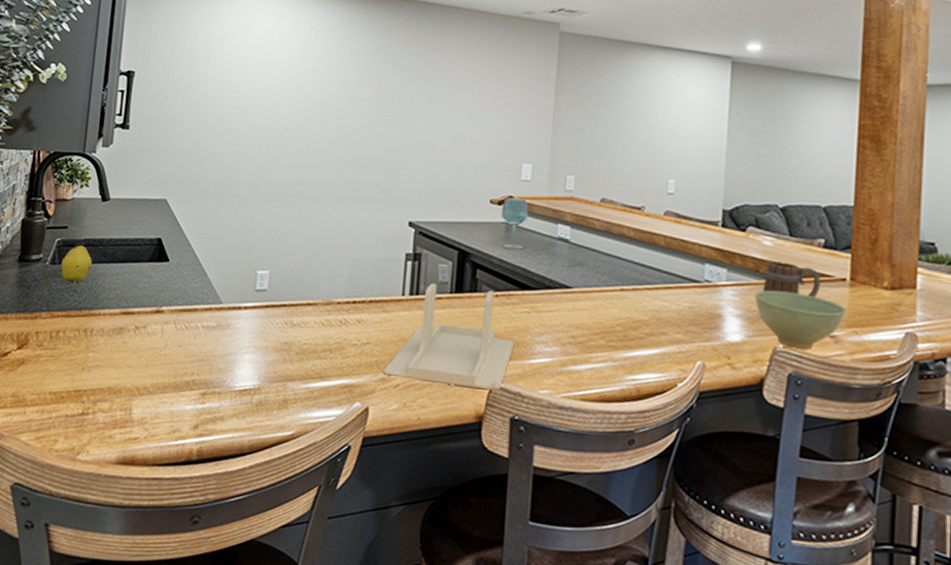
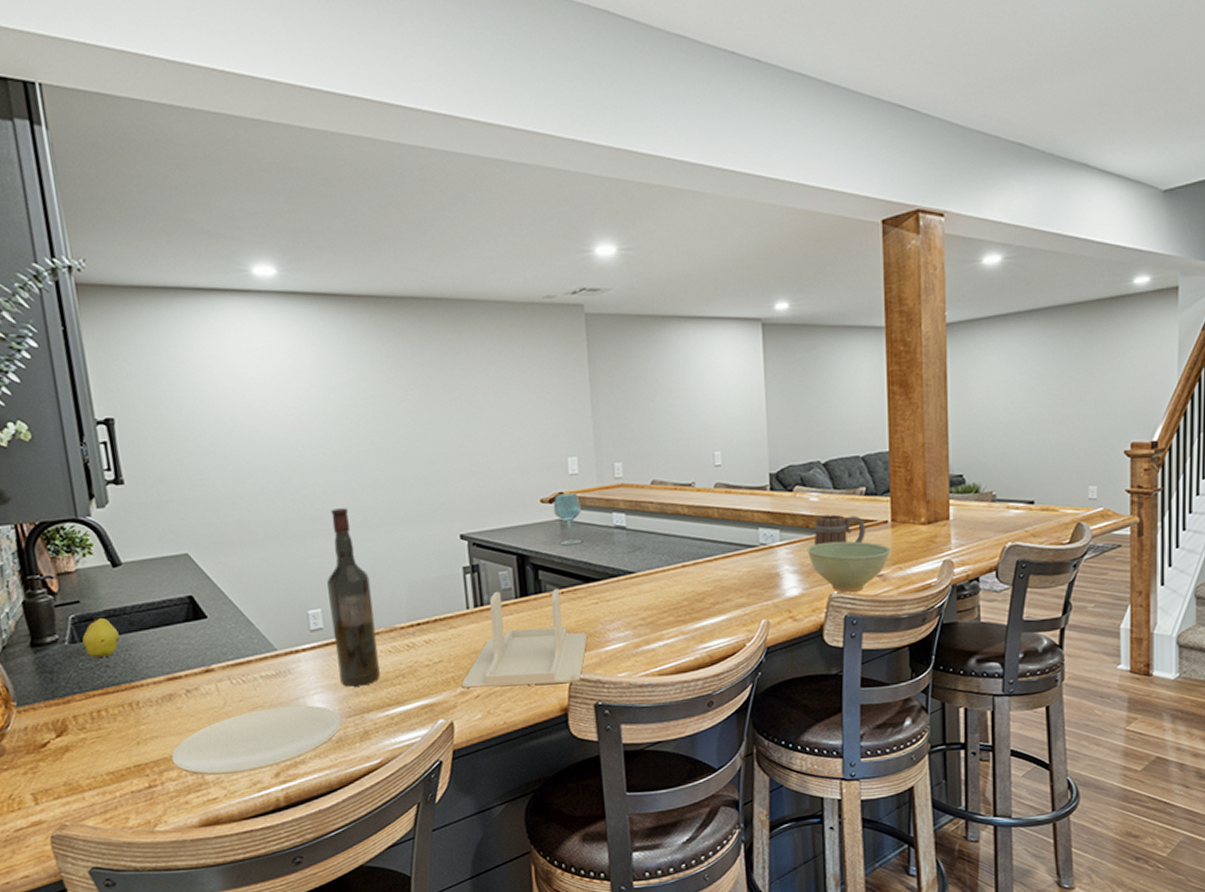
plate: none [107,358,266,419] -> present [171,705,342,776]
wine bottle: none [272,179,319,354] -> present [326,508,381,687]

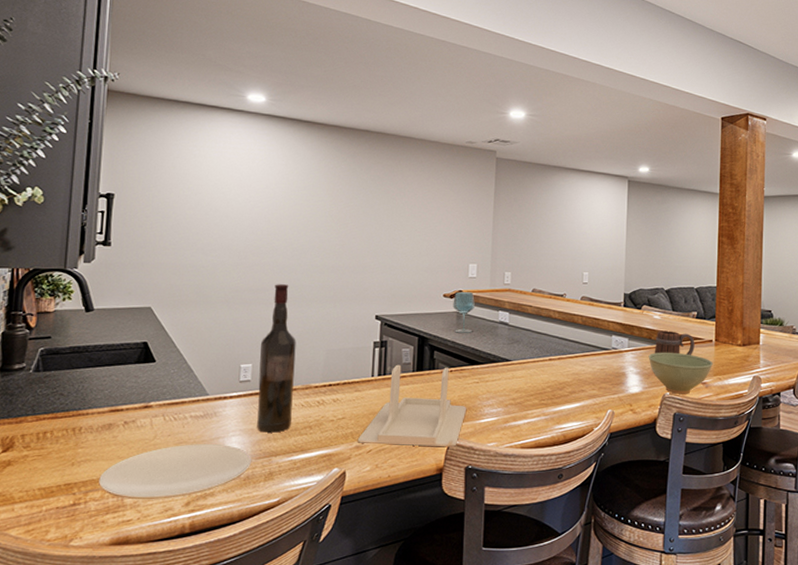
fruit: present [82,617,119,659] -> none [45,352,78,387]

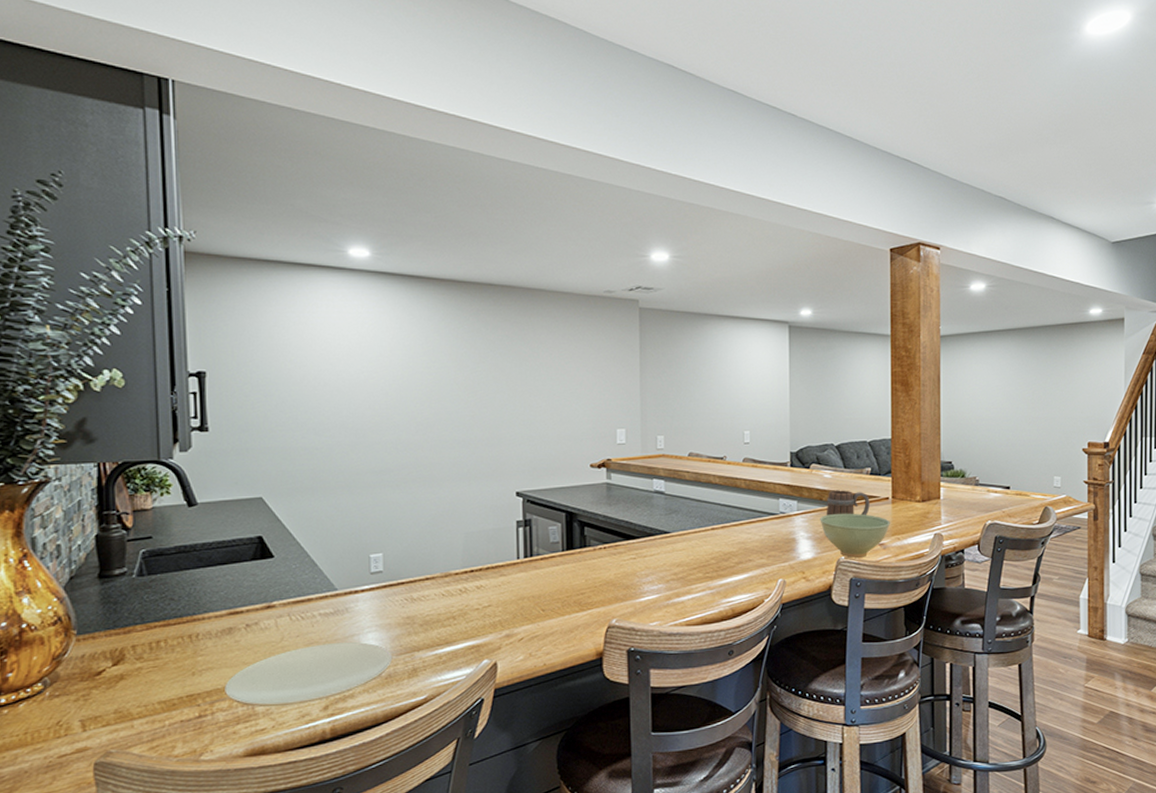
wine bottle: present [257,284,296,433] -> none [389,463,433,627]
napkin holder: present [357,364,467,448] -> none [507,544,625,632]
wine glass: present [453,291,476,333] -> none [601,460,627,506]

